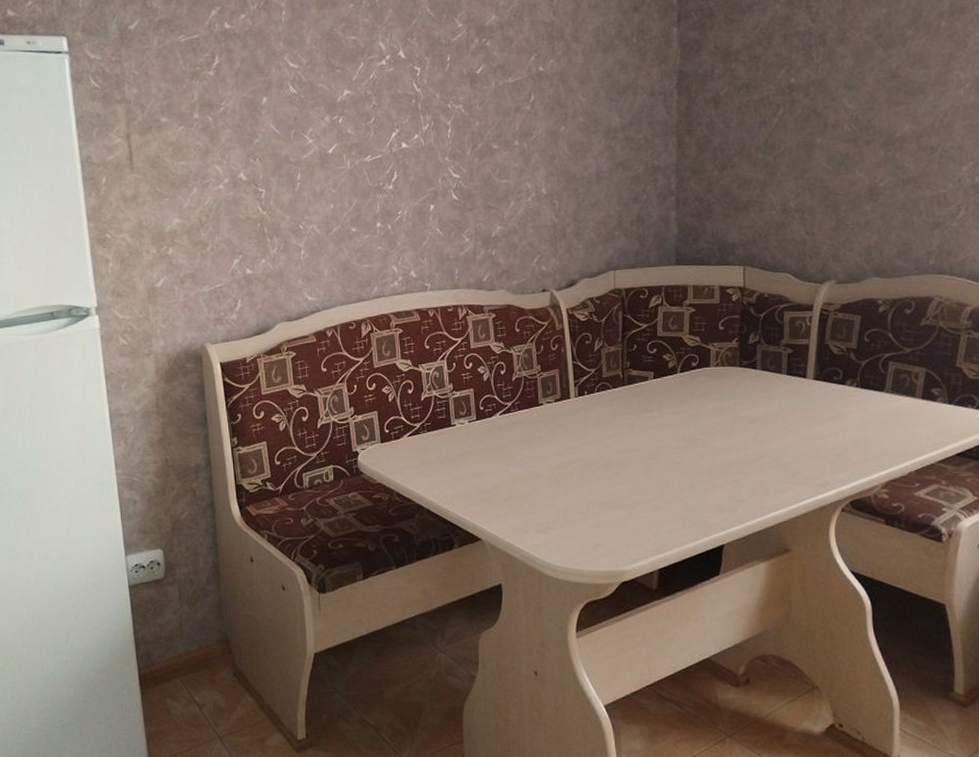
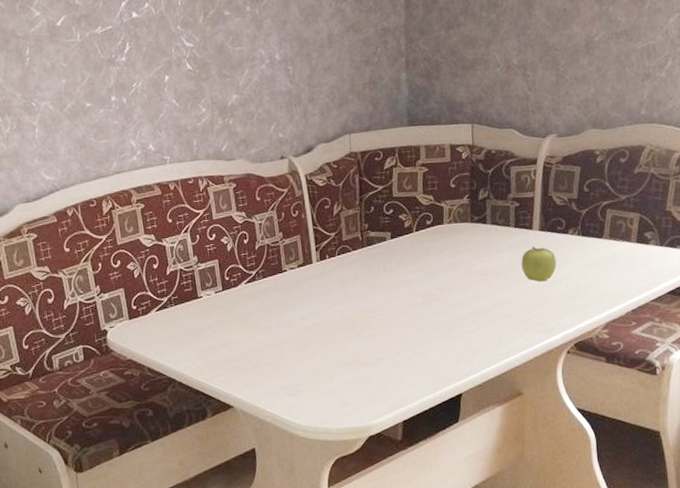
fruit: none [793,396,832,433] -> present [521,246,557,282]

